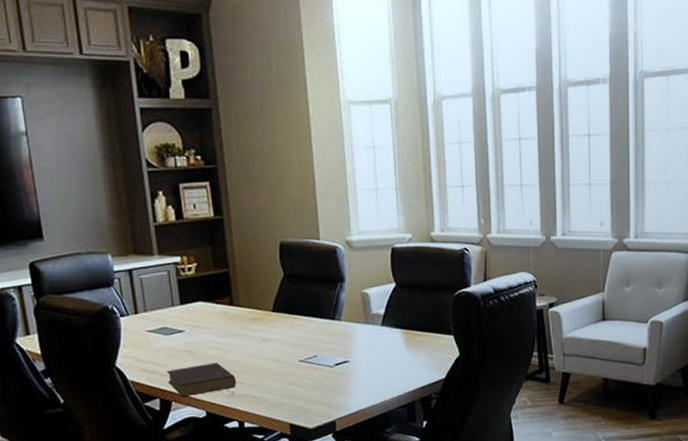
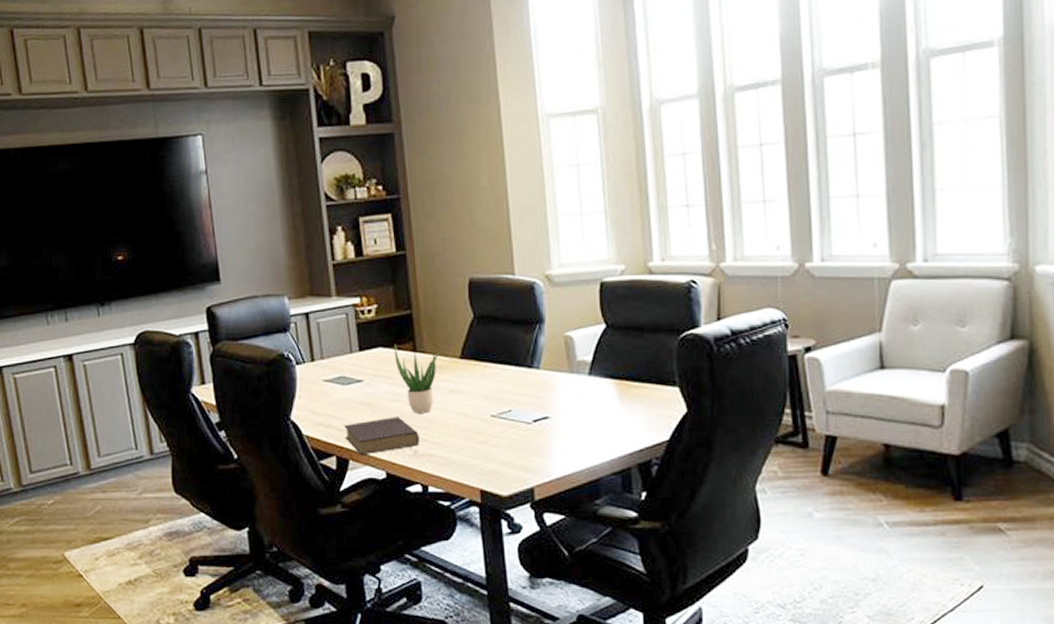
potted plant: none [213,298,254,360] -> present [394,344,440,414]

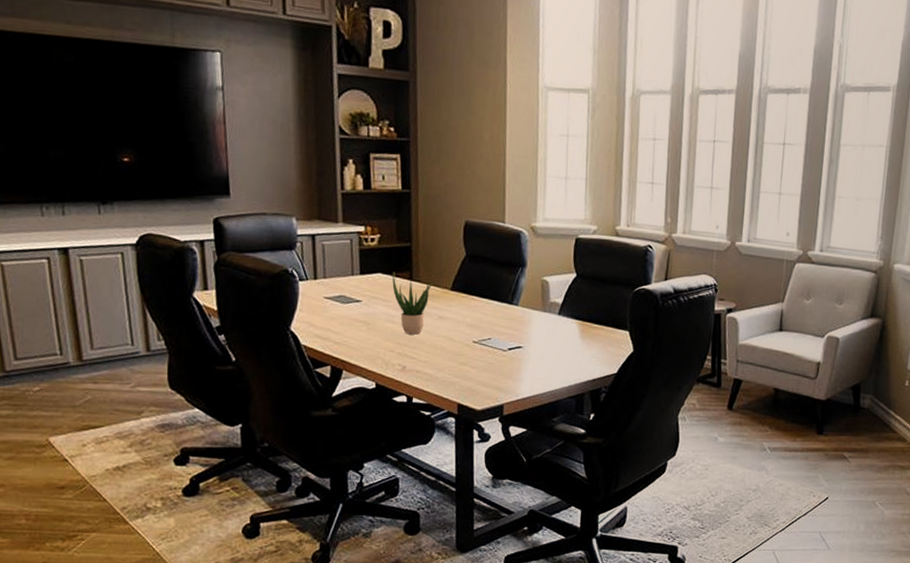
book: present [344,417,419,456] -> none [340,335,408,367]

